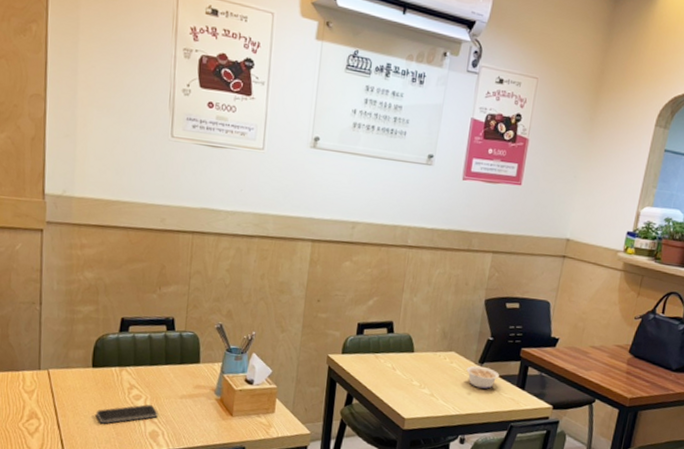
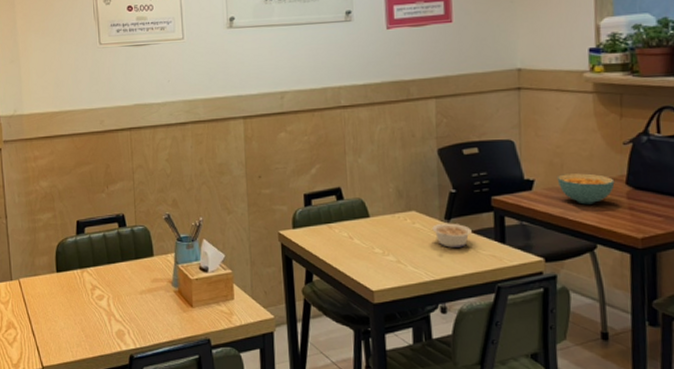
smartphone: present [95,404,158,424] -> none [65,304,122,328]
cereal bowl: none [577,336,621,366] -> present [557,173,615,205]

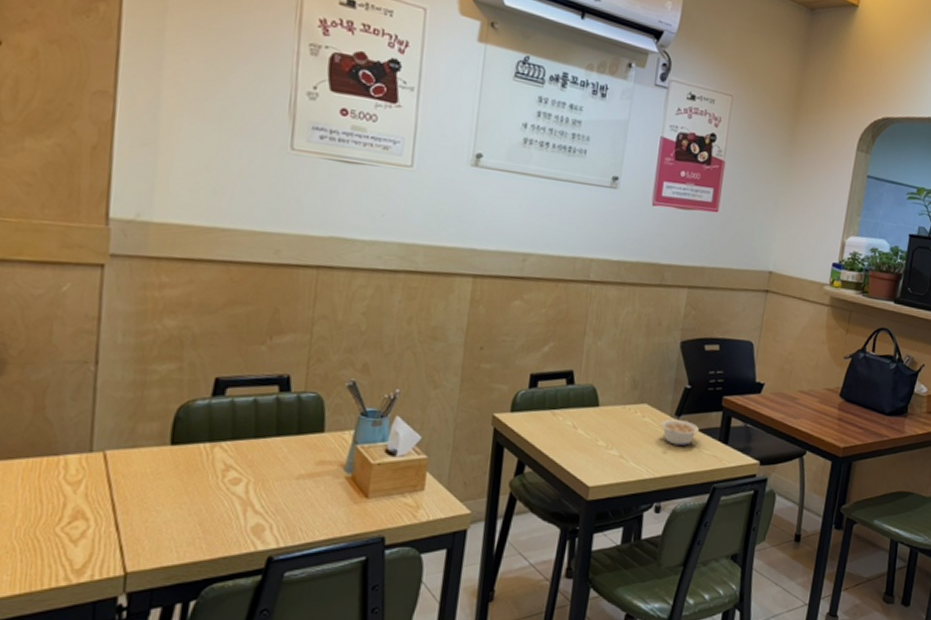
cereal bowl: present [557,173,615,205] -> none [784,380,831,413]

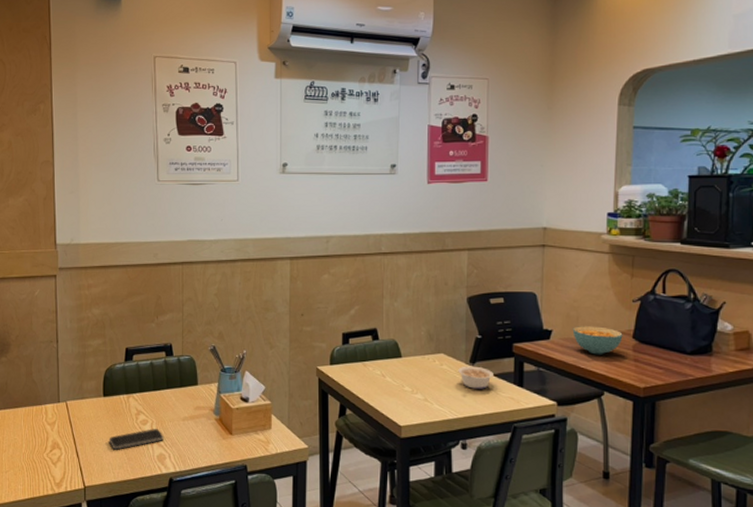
smartphone: none [173,490,265,520] -> present [109,429,164,450]
cereal bowl: none [784,380,831,413] -> present [572,326,623,355]

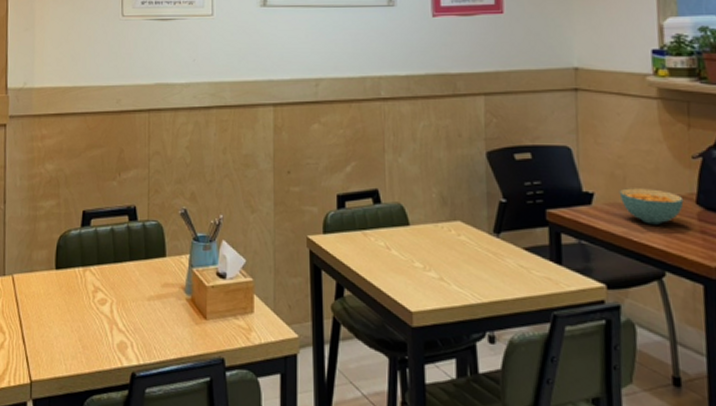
smartphone: present [109,429,164,450] -> none [60,310,125,336]
legume: present [458,366,493,389] -> none [479,236,524,267]

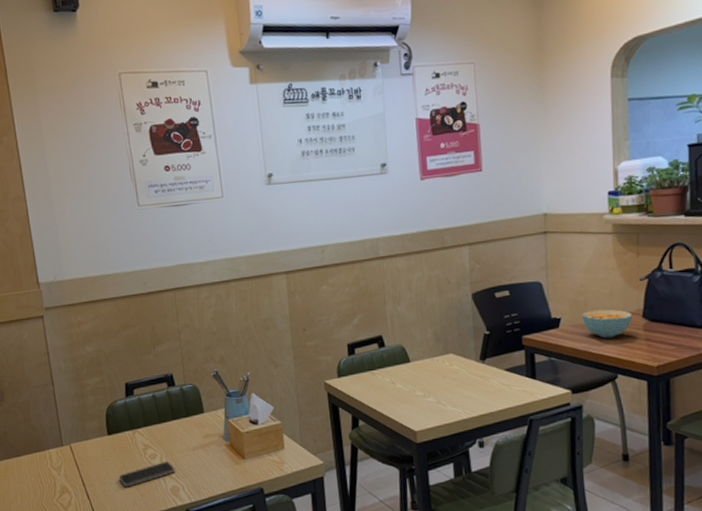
smartphone: none [60,310,125,336] -> present [118,462,175,488]

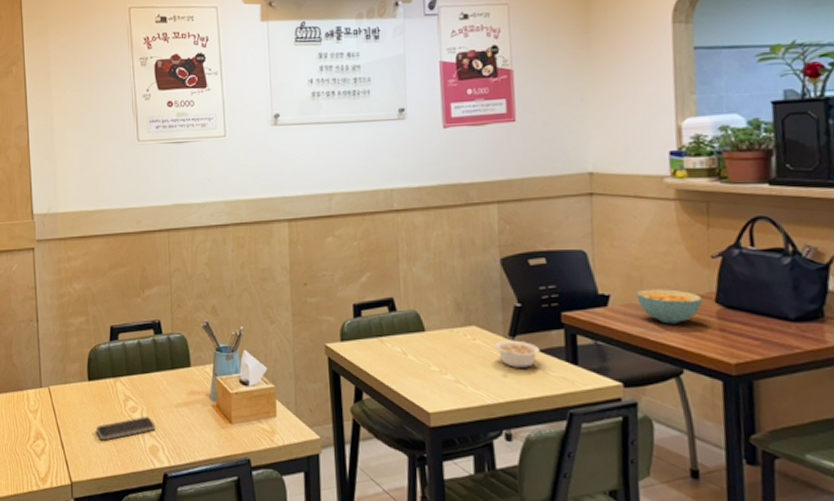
legume: none [468,362,505,386] -> present [495,340,540,368]

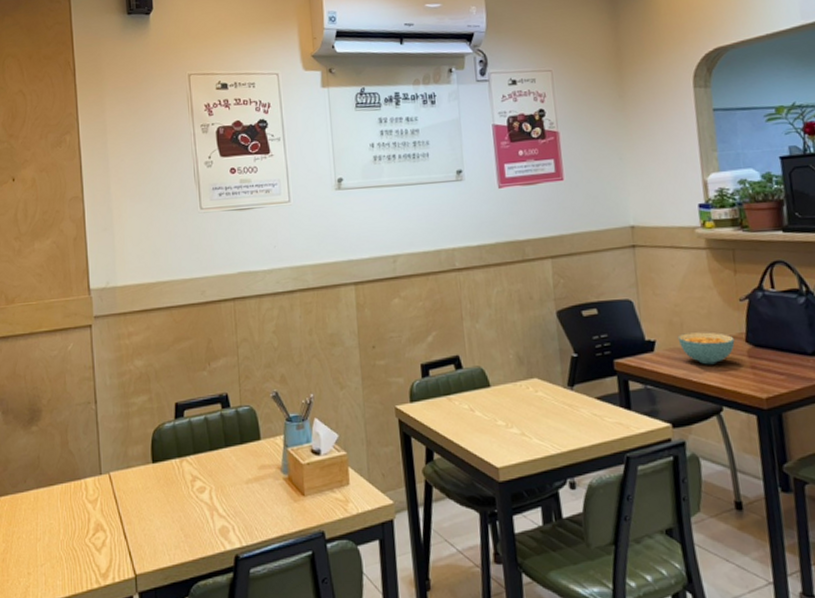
smartphone: present [96,417,156,441] -> none [161,496,226,526]
legume: present [495,340,540,368] -> none [555,389,596,416]

